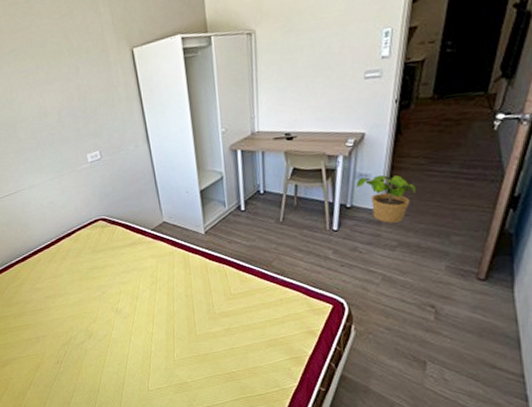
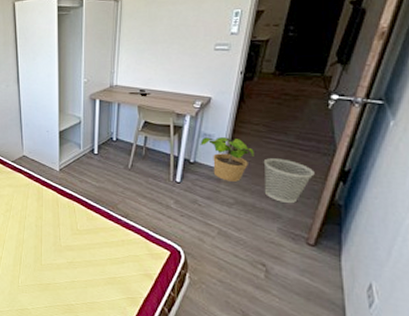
wastebasket: none [426,191,482,239] -> present [263,158,315,204]

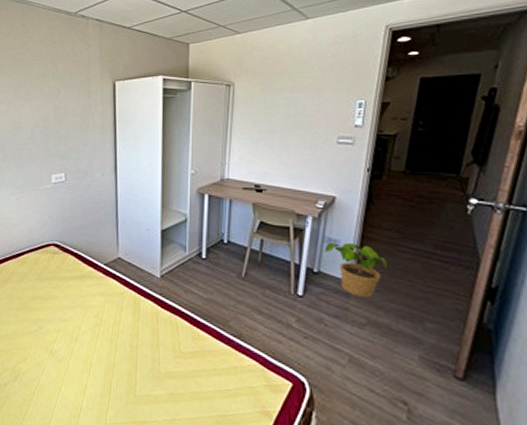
wastebasket: present [263,158,315,204] -> none [398,270,458,327]

